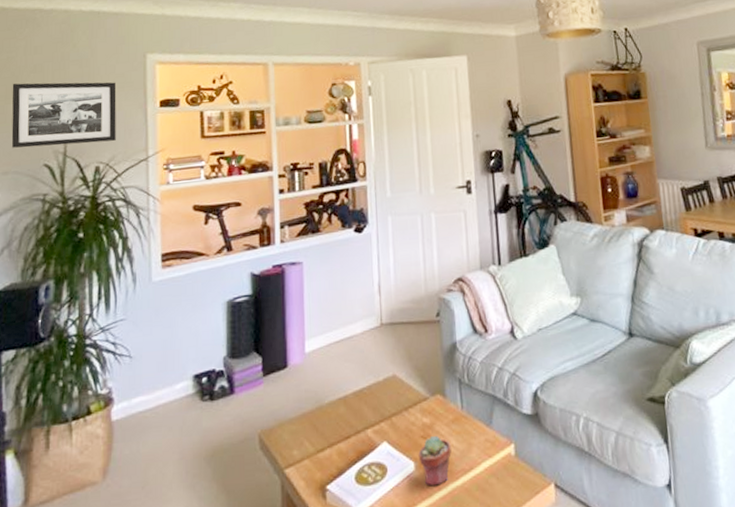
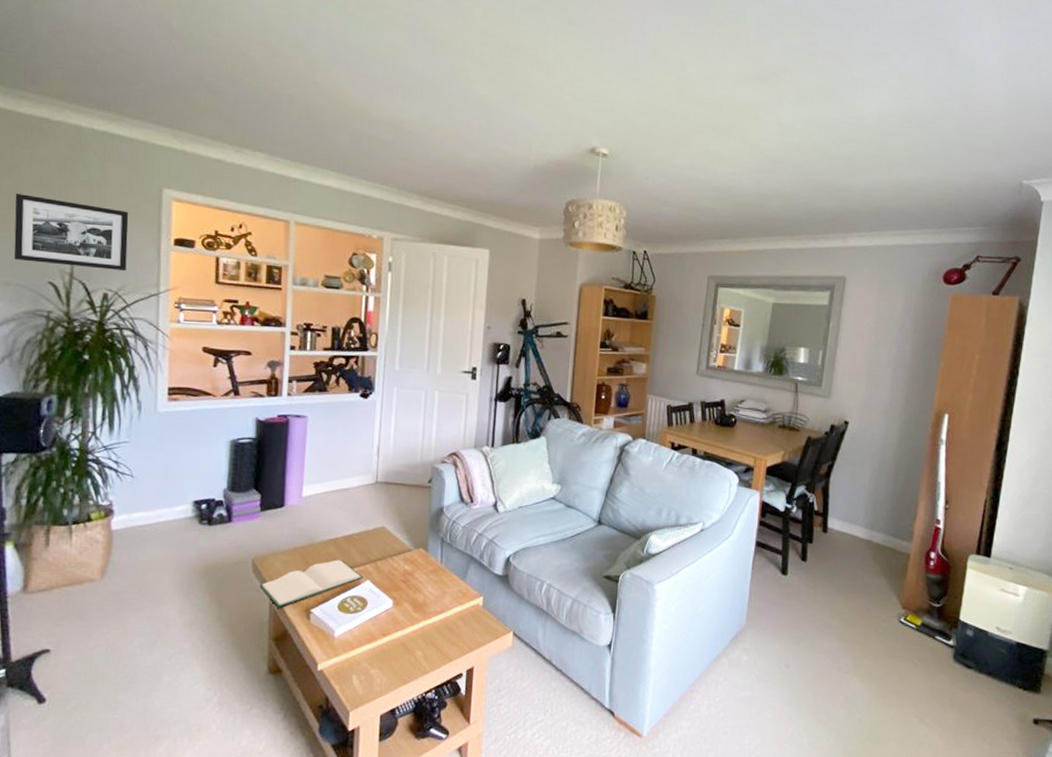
hardback book: none [268,421,379,489] -> present [259,560,363,608]
potted succulent: present [418,436,452,487] -> none [397,582,427,622]

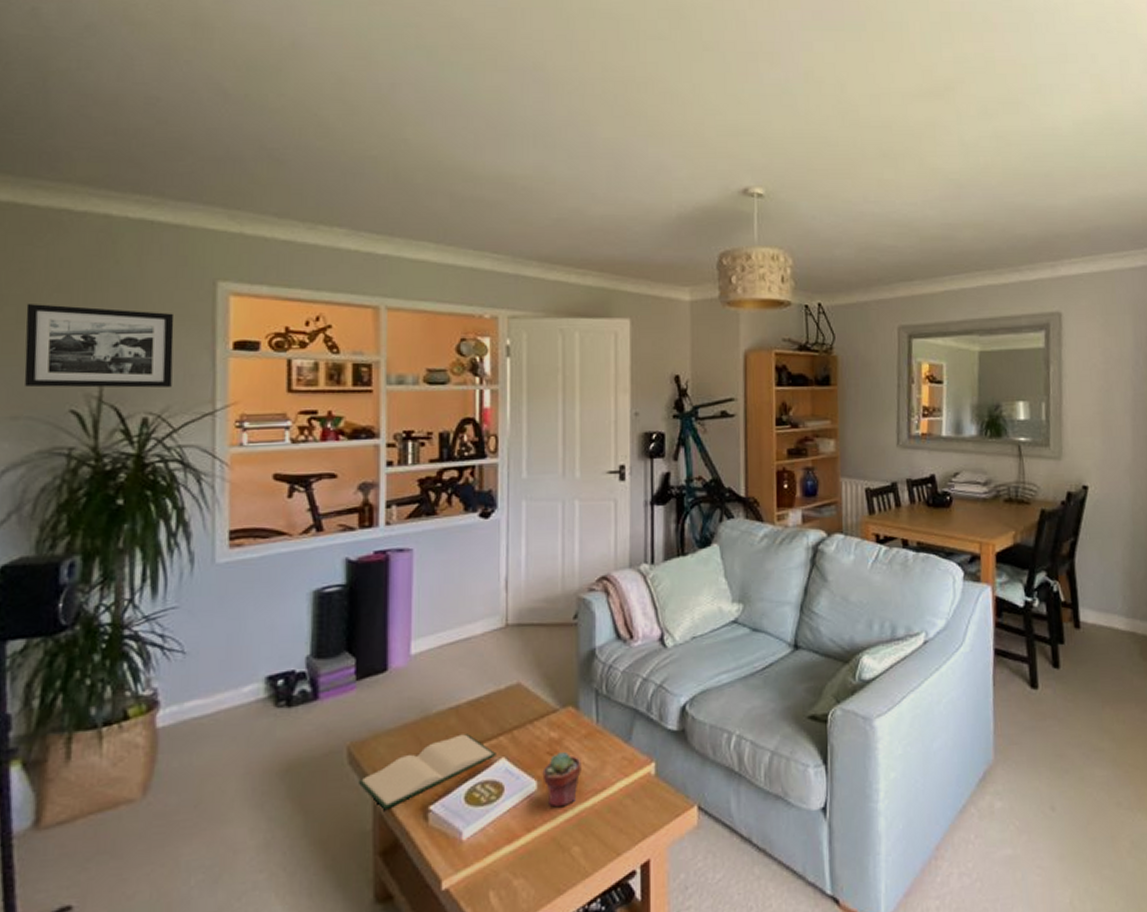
potted succulent: none [397,582,427,622] -> present [542,752,582,808]

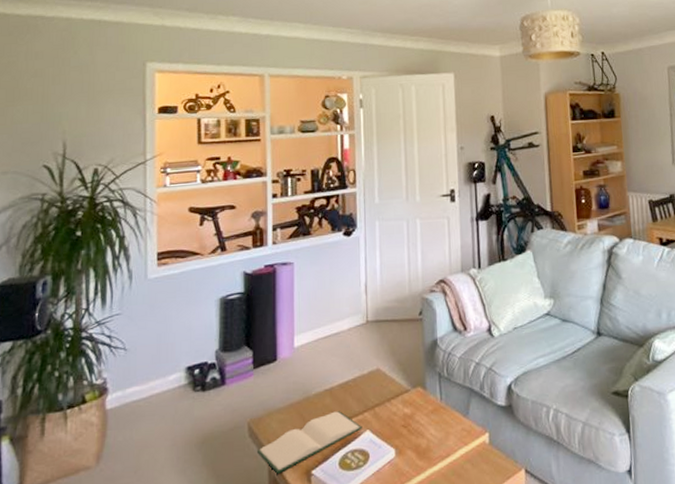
picture frame: present [24,304,174,388] -> none [11,87,116,149]
potted succulent: present [542,752,582,808] -> none [399,425,430,472]

